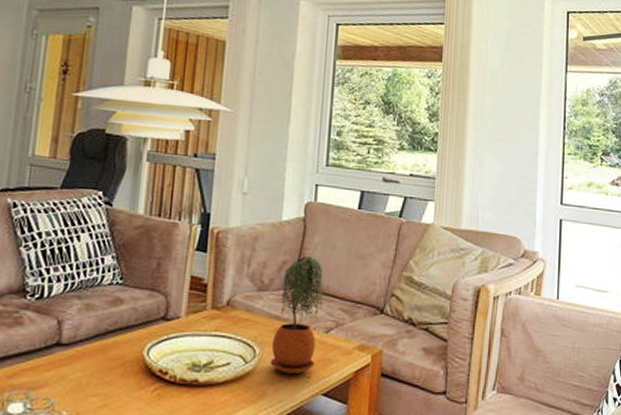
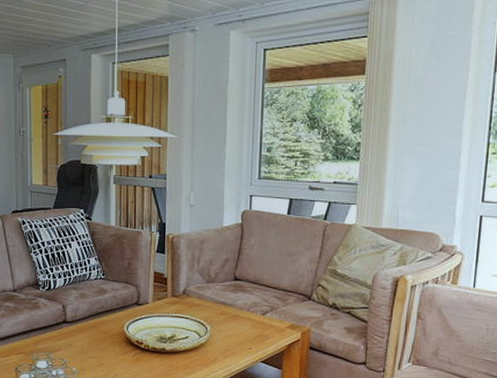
potted plant: present [270,255,324,375] -> none [219,254,260,346]

